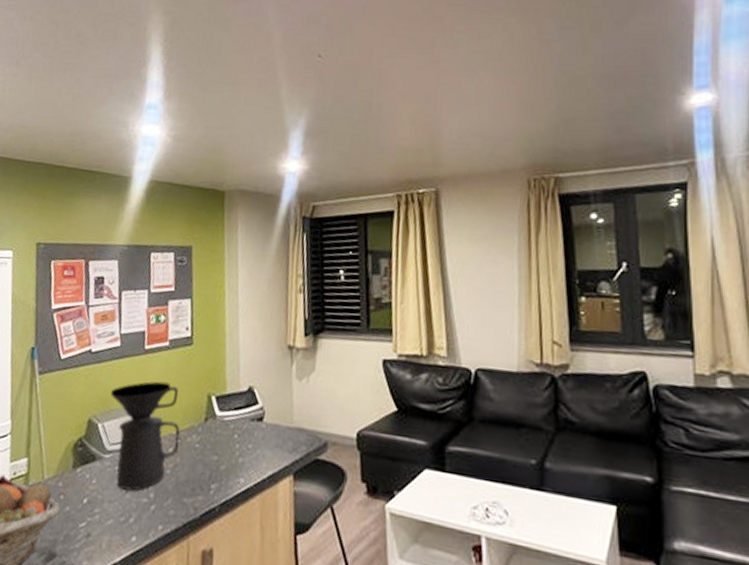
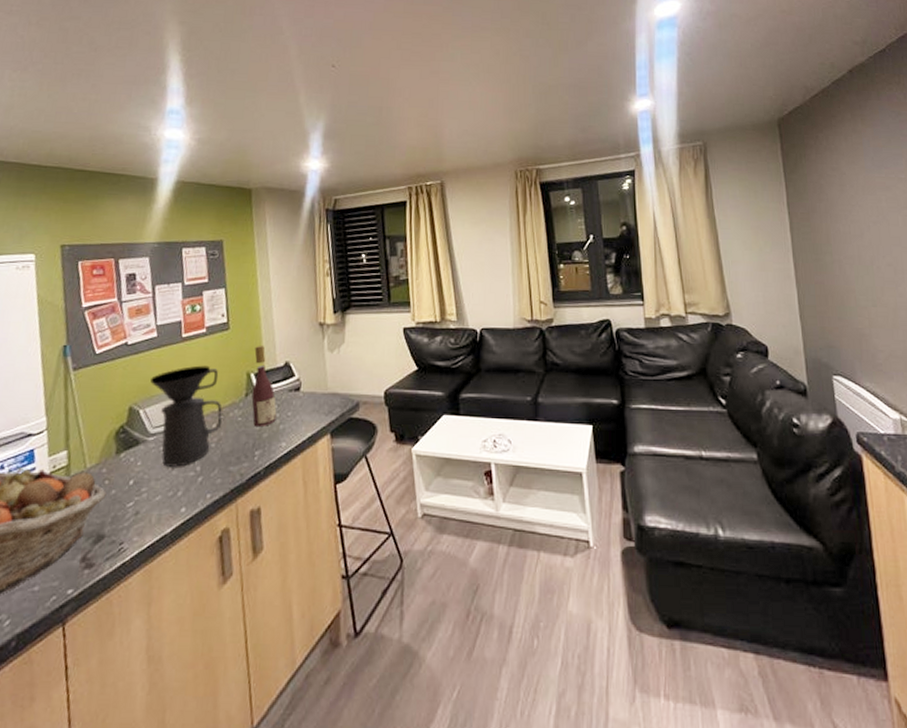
wine bottle: none [211,365,237,458] -> present [251,345,277,428]

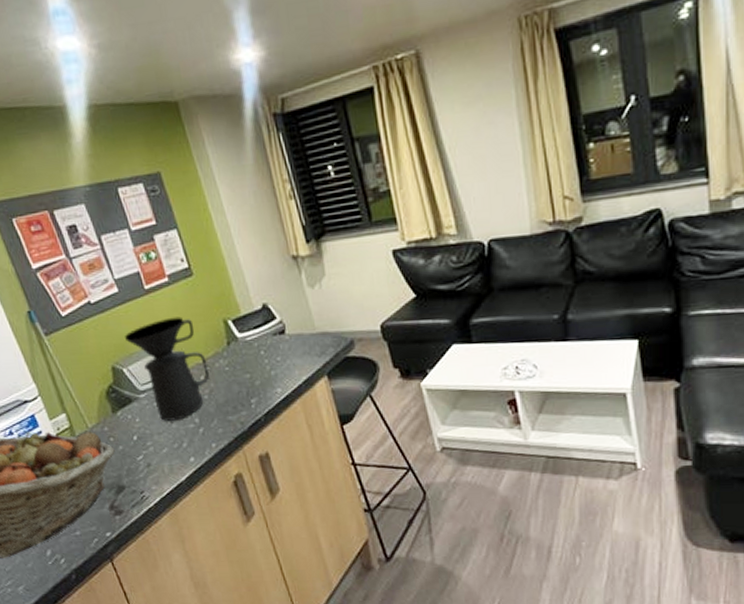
wine bottle: present [251,345,277,428] -> none [225,288,266,376]

